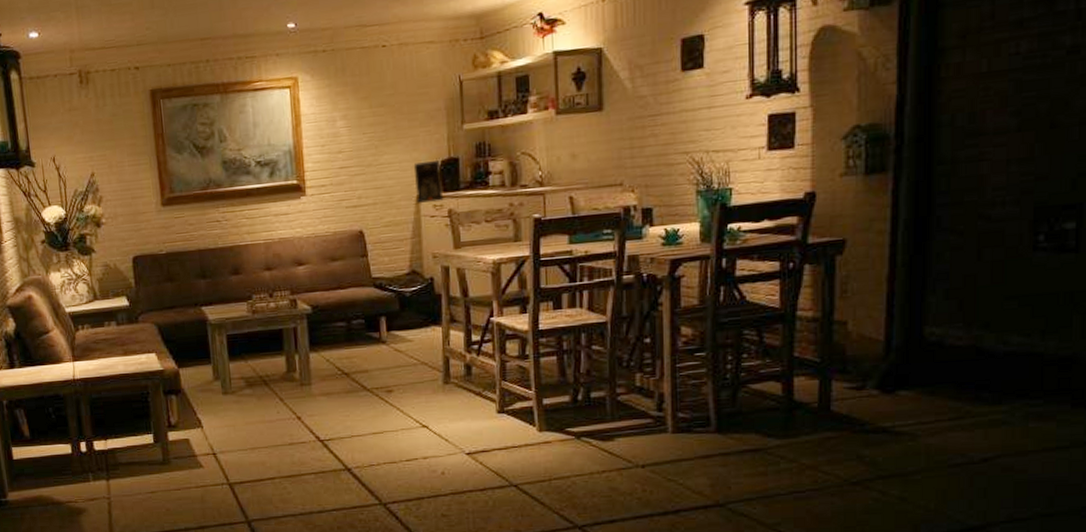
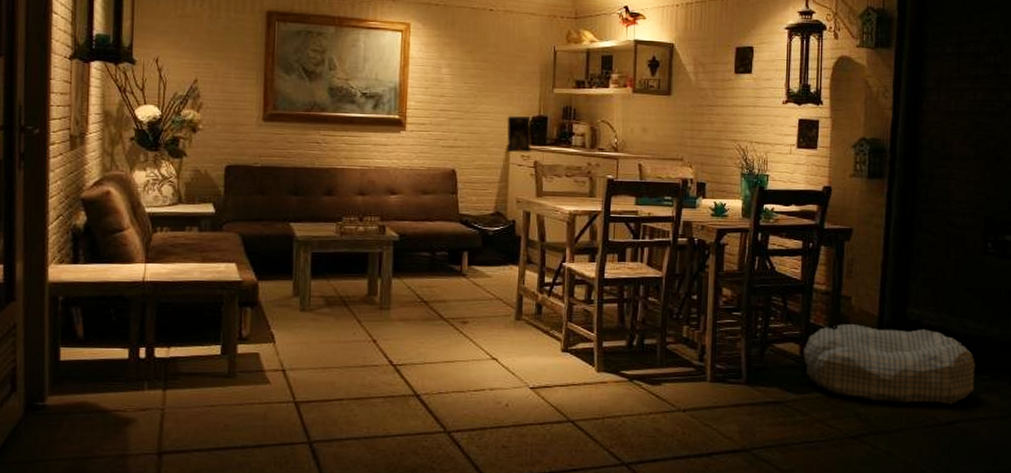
dog bed: none [787,350,1023,441] -> present [803,324,976,405]

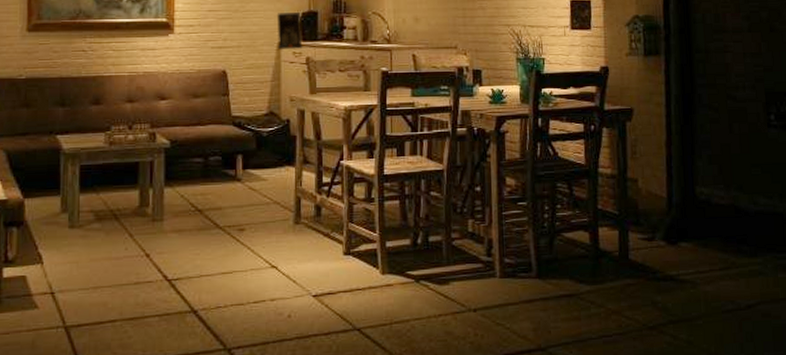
dog bed: present [803,324,976,405] -> none [594,207,772,288]

